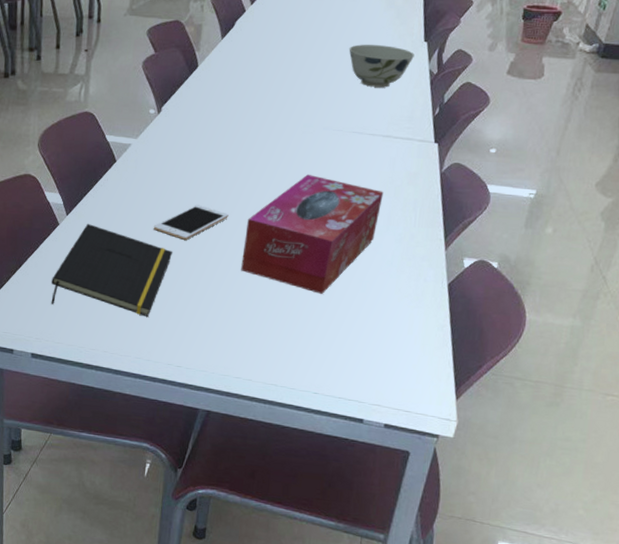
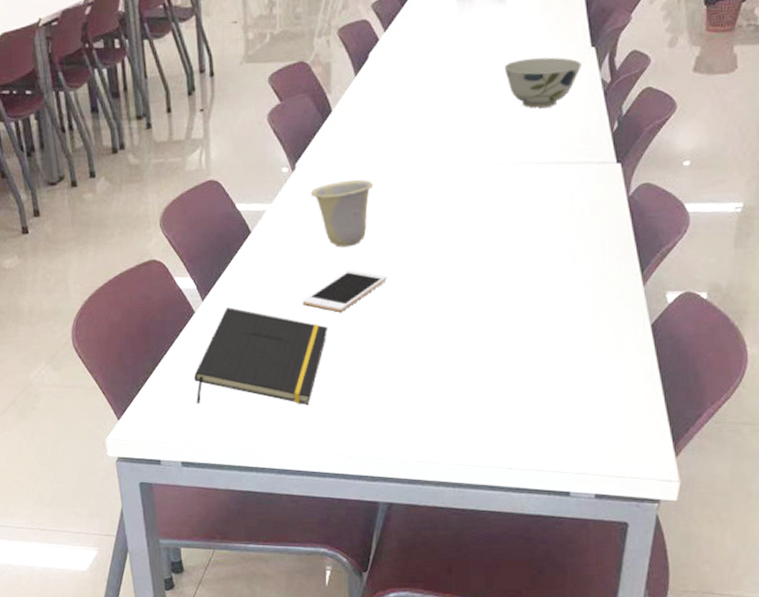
cup: none [172,127,226,185] -> present [311,179,373,248]
tissue box: present [241,174,384,294] -> none [408,218,564,354]

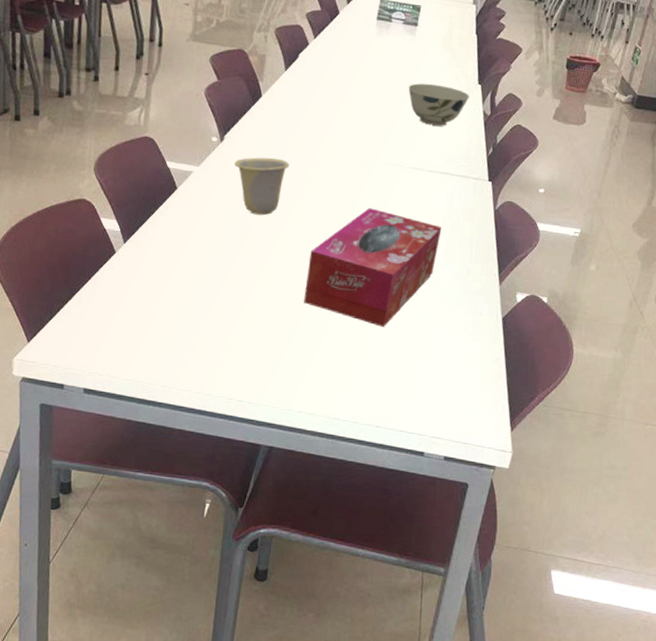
notepad: present [194,307,329,405] -> none [106,252,235,350]
cell phone: present [302,269,387,312] -> none [215,234,292,271]
tissue box: none [408,218,564,354] -> present [304,208,442,327]

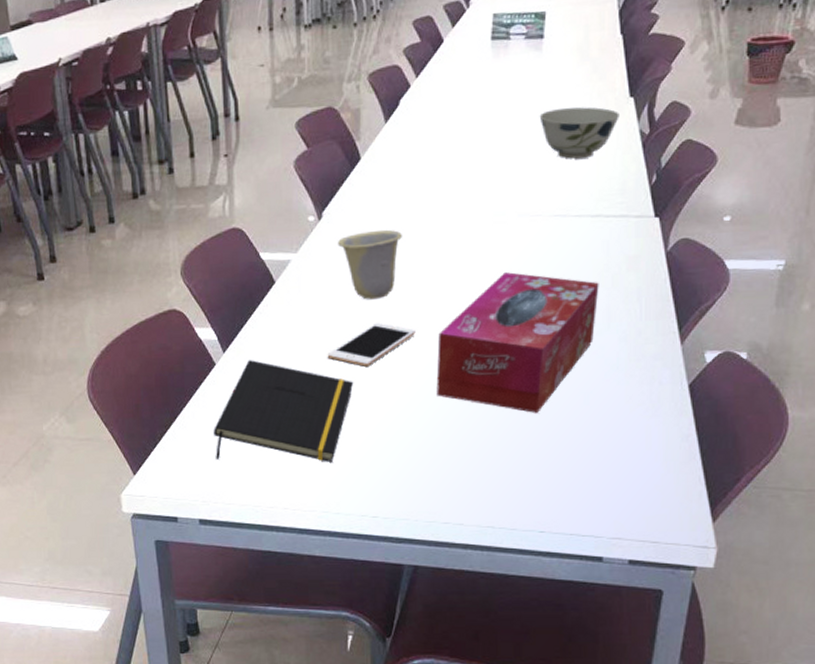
notepad: none [106,252,235,350] -> present [214,360,354,462]
cell phone: none [215,234,292,271] -> present [327,322,415,367]

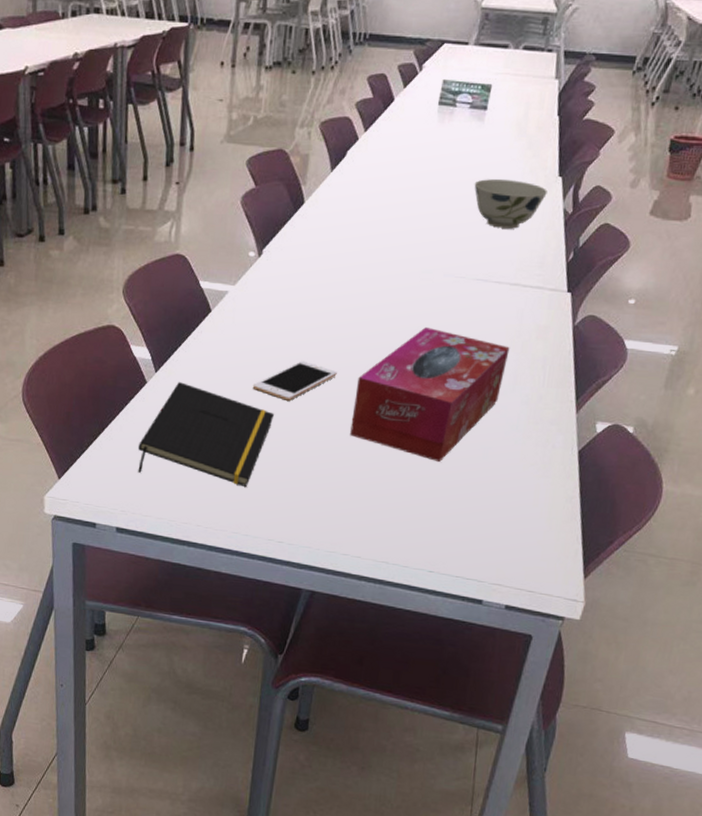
cup: present [338,229,402,300] -> none [274,272,335,339]

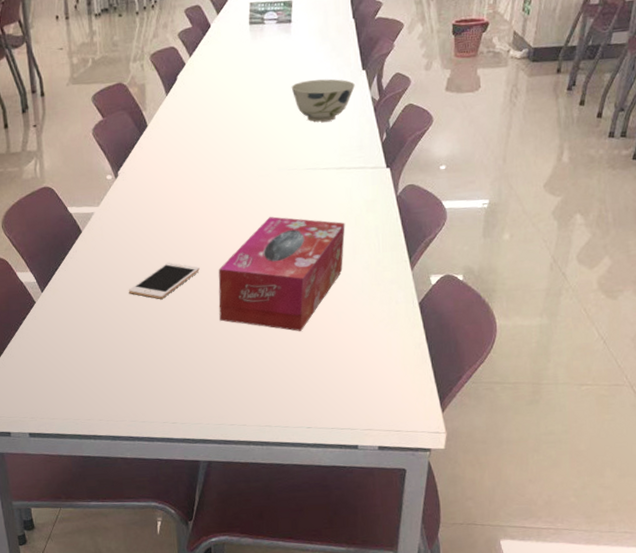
notepad: present [138,382,275,487] -> none [37,297,152,382]

